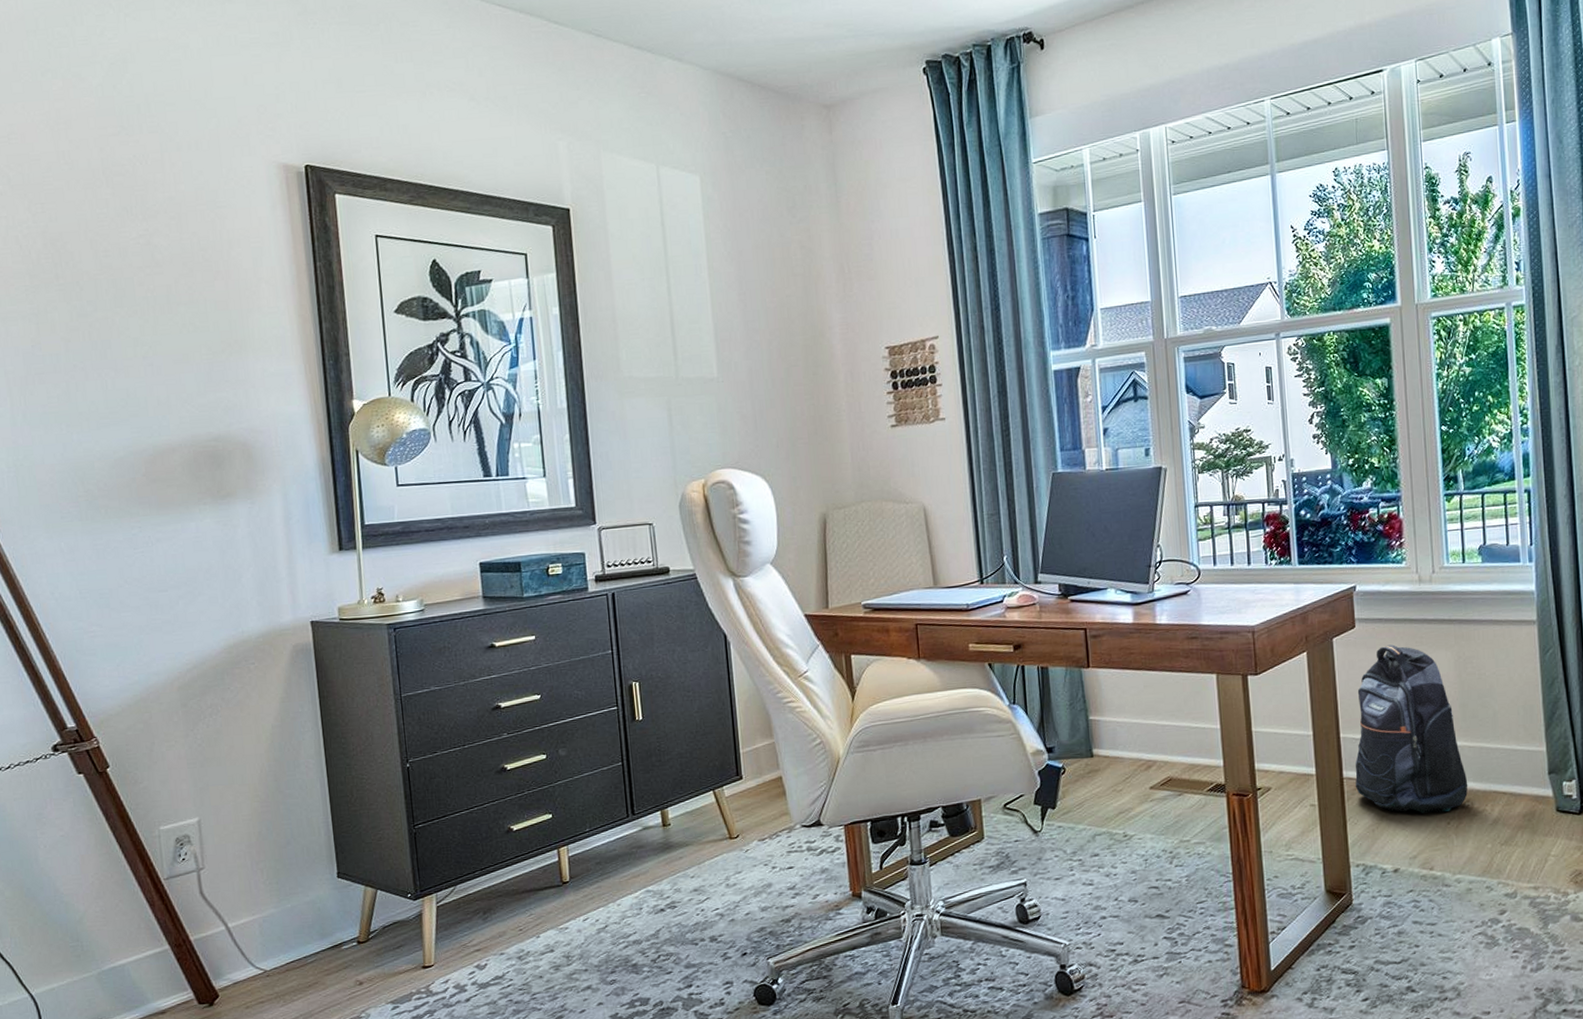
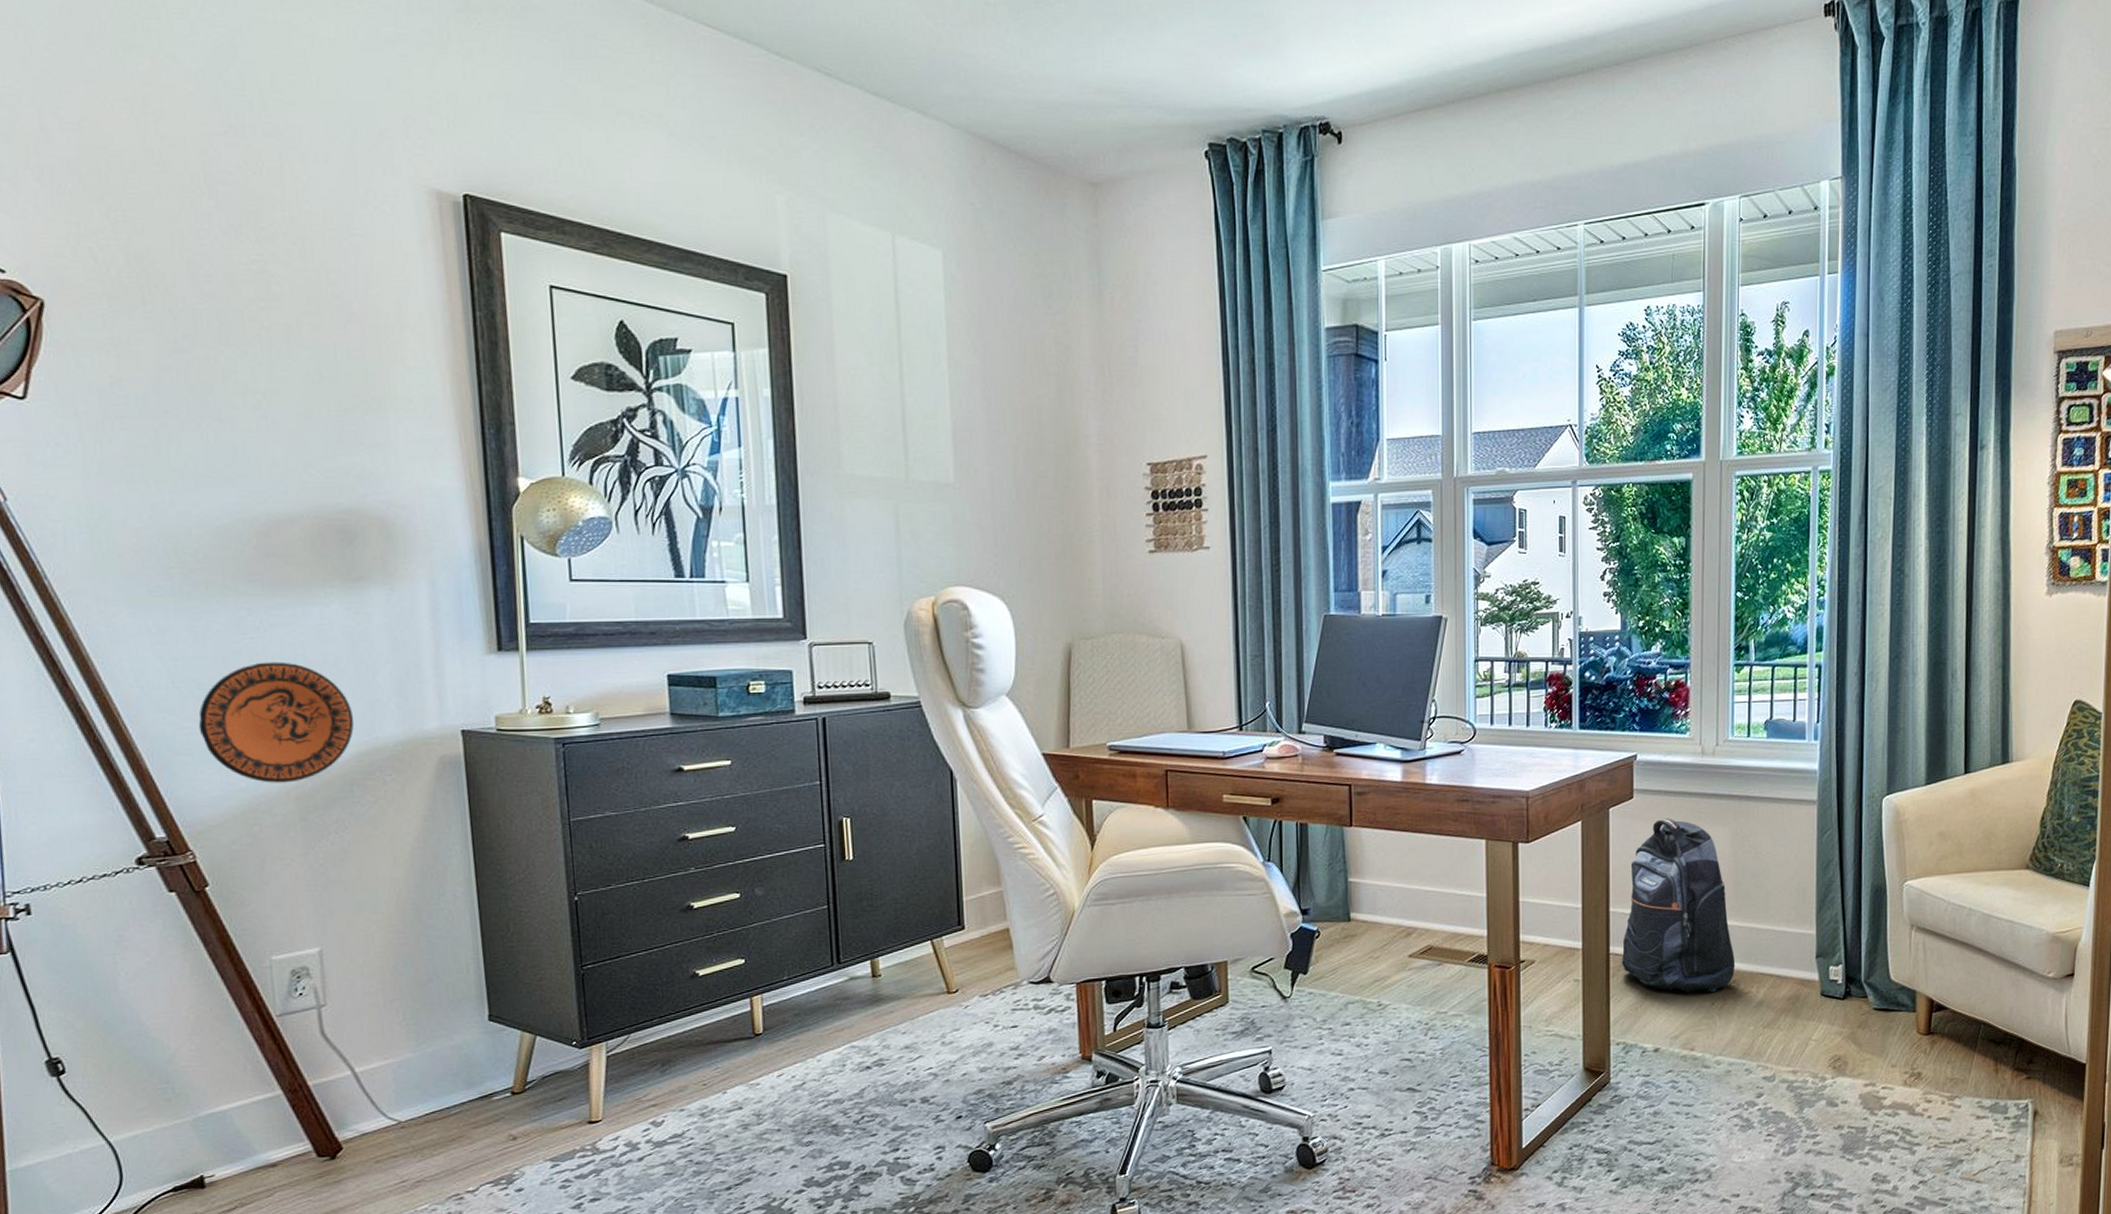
decorative plate: none [100,570,224,676] -> present [198,661,354,783]

